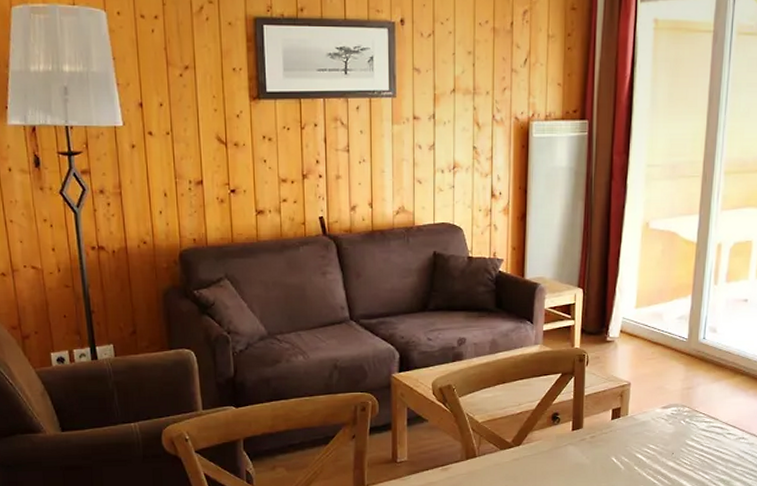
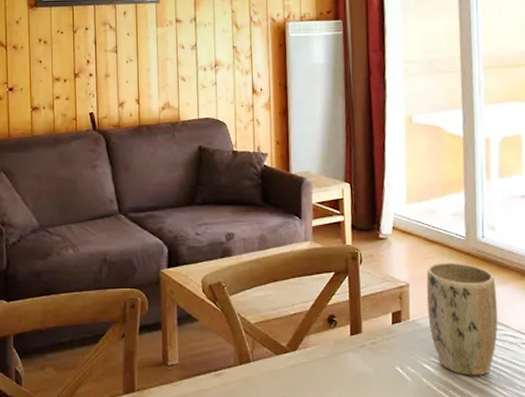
plant pot: none [645,362,711,463] -> present [426,262,498,376]

